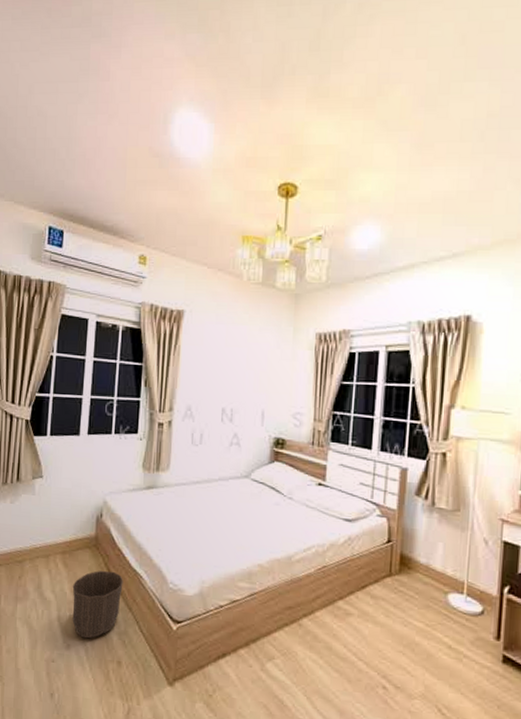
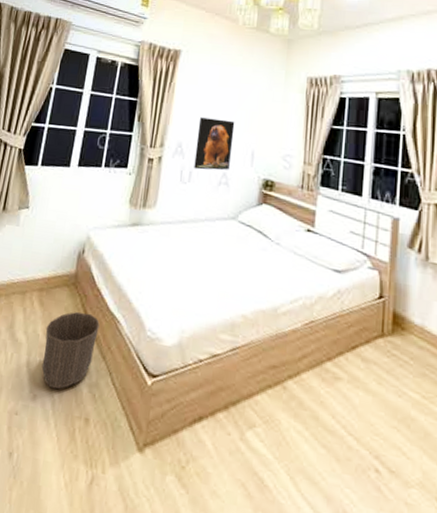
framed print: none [204,379,244,432] -> present [194,117,235,170]

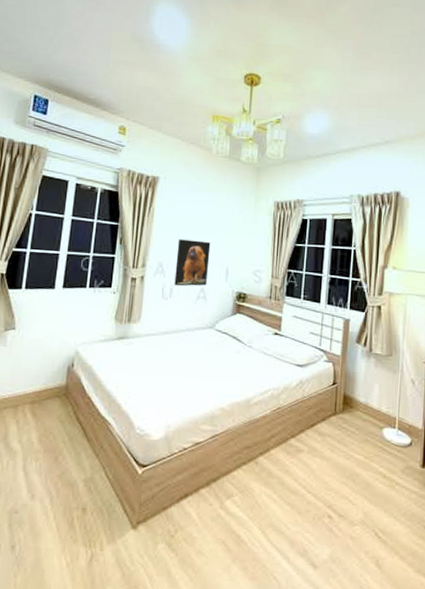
waste basket: present [41,312,100,390] -> none [38,419,92,487]

